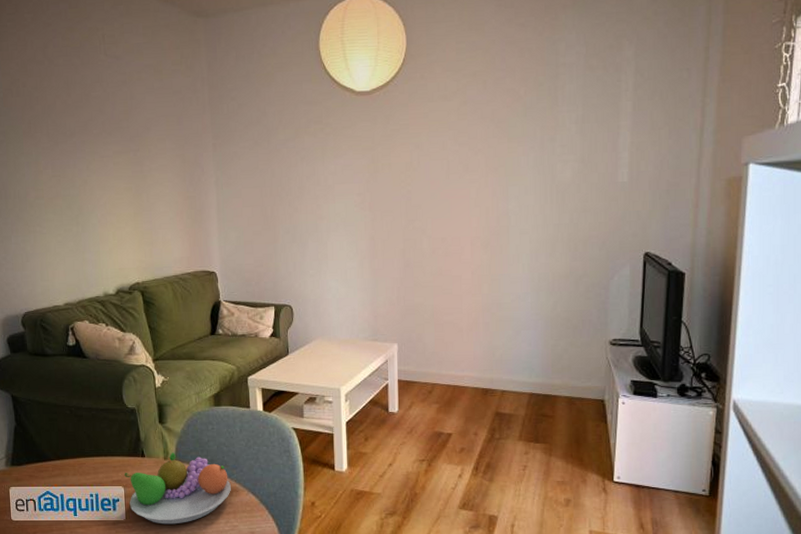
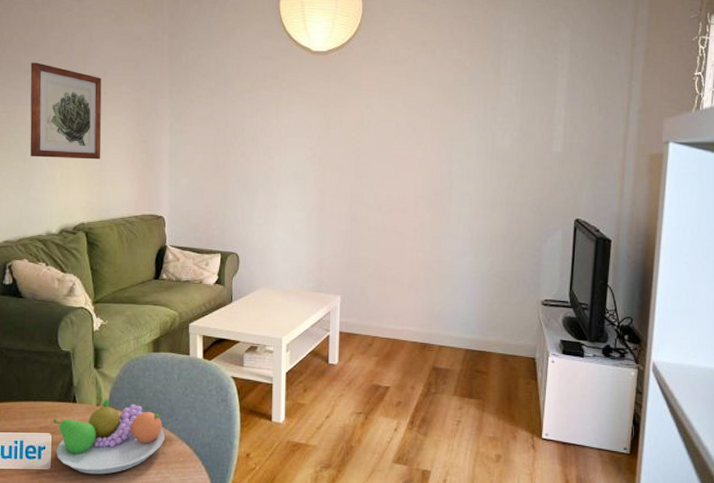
wall art: none [75,124,151,220] -> present [30,62,102,160]

